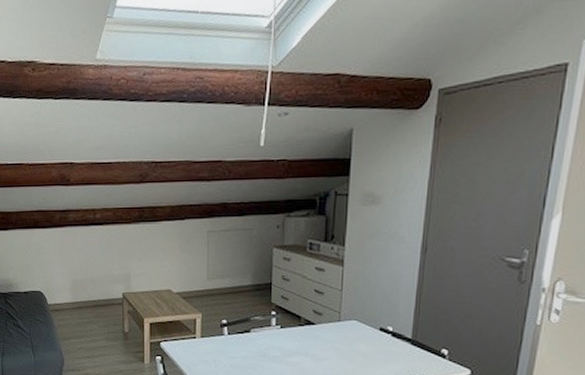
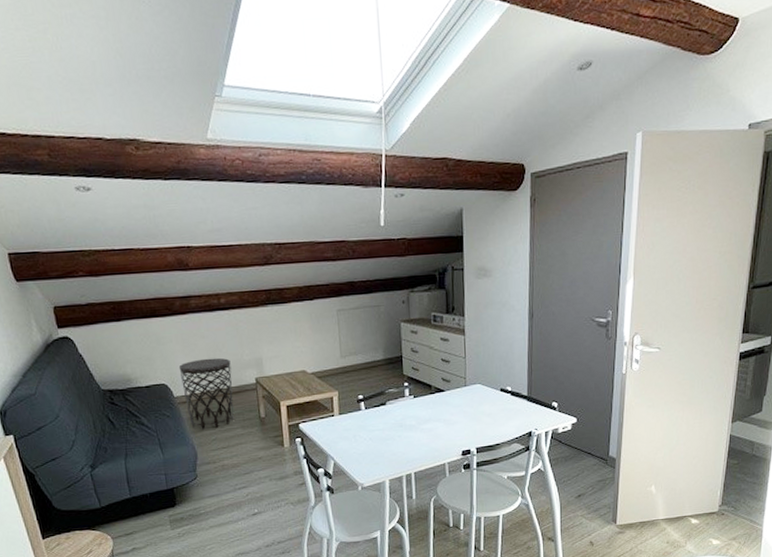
side table: none [54,270,101,338] -> present [178,357,234,430]

